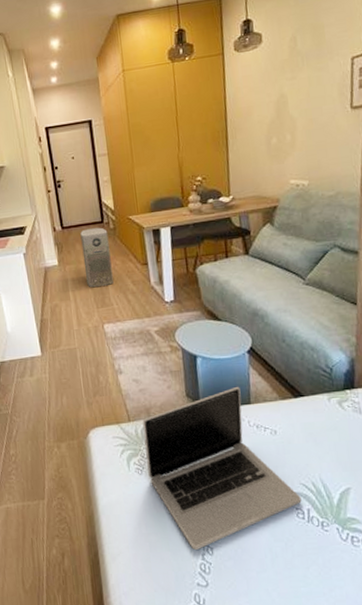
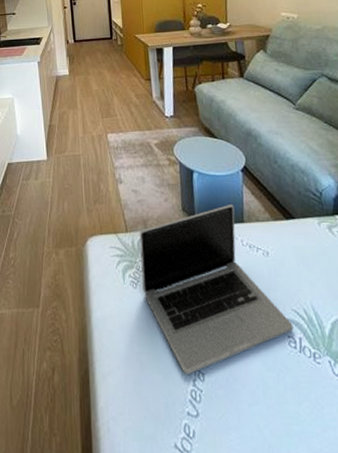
air purifier: present [80,227,114,288] -> none [91,43,119,98]

